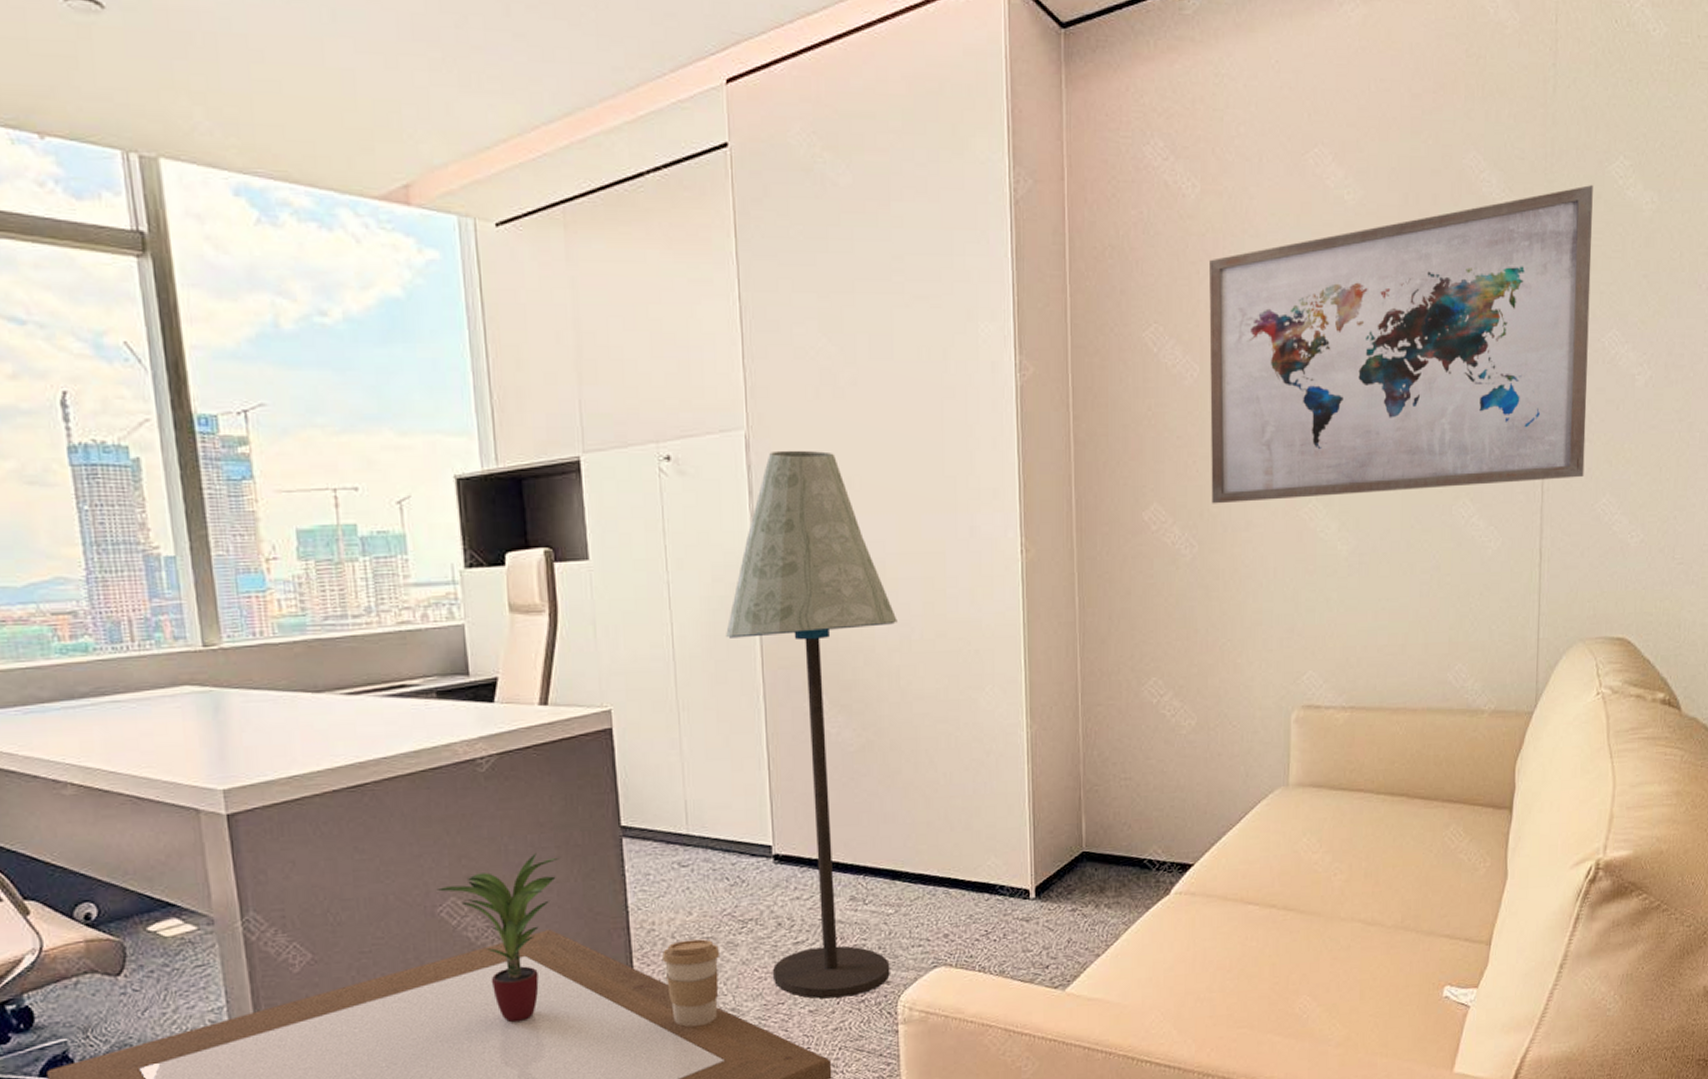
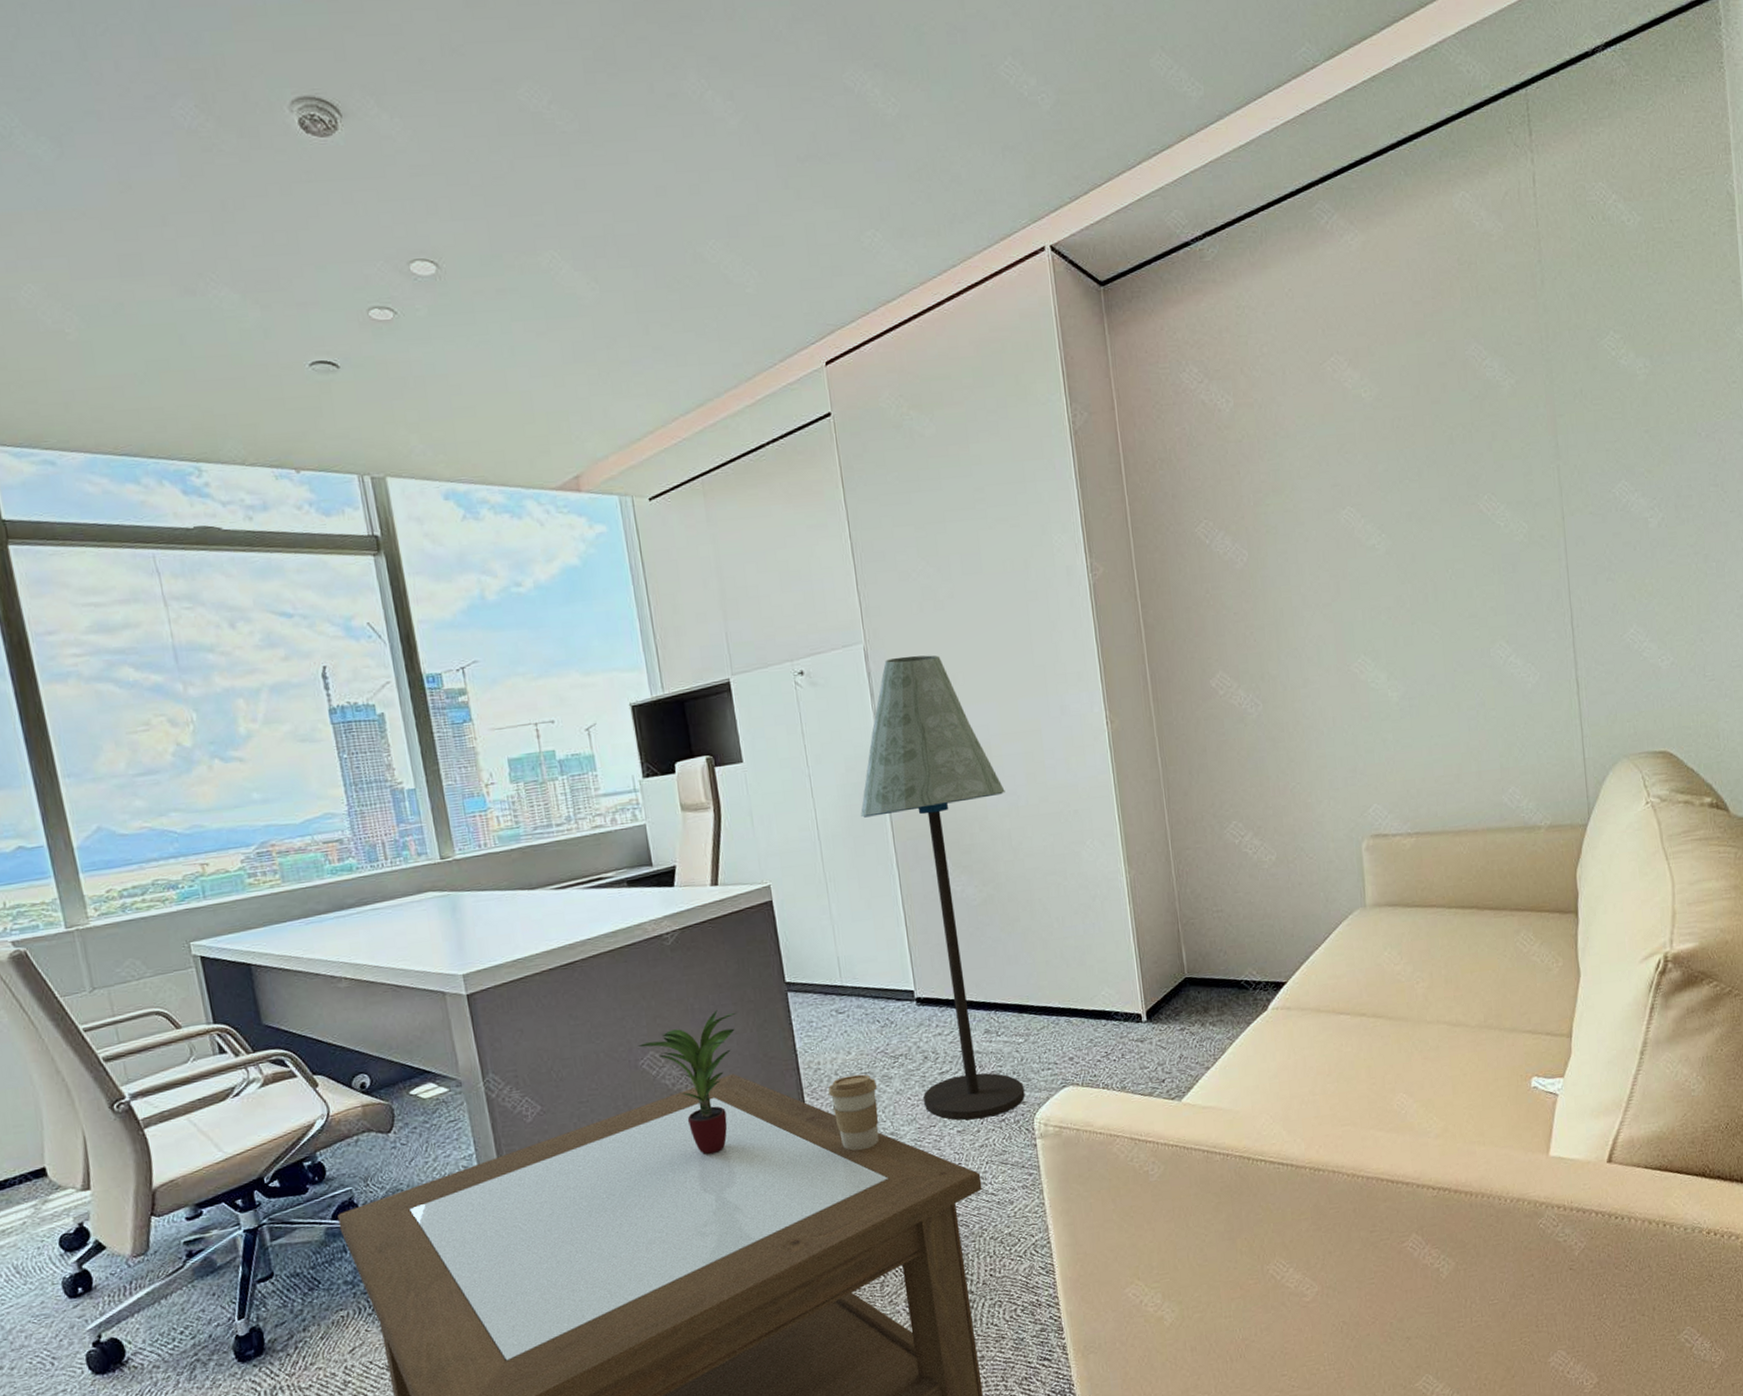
wall art: present [1209,185,1593,504] -> none [1248,359,1610,668]

